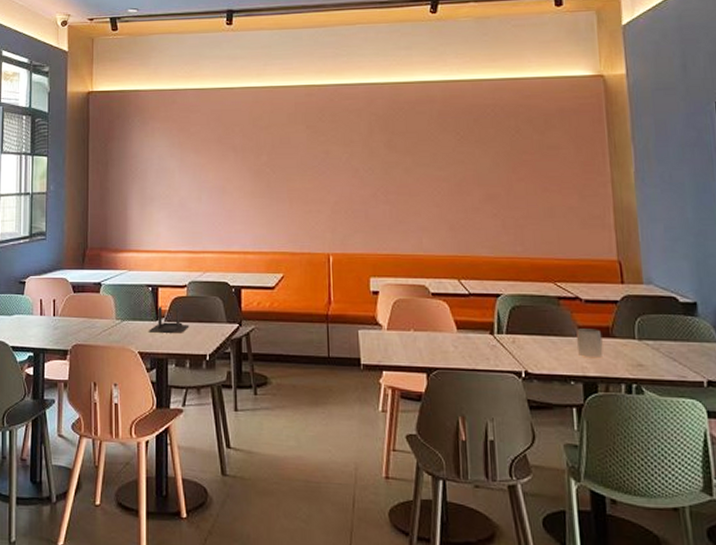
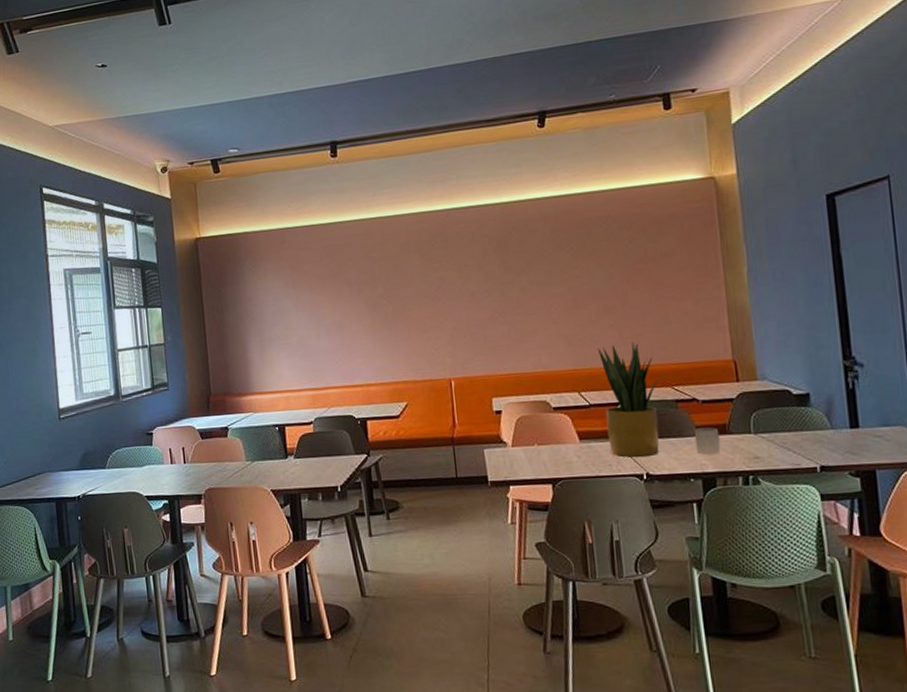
napkin holder: present [148,307,190,333] -> none [278,443,319,471]
planter: none [479,233,546,353] -> present [597,342,663,457]

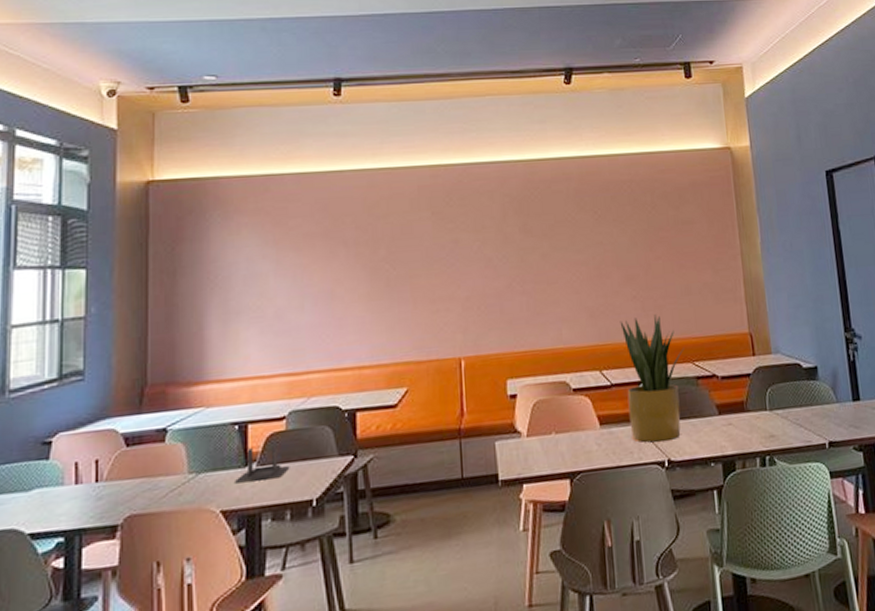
napkin holder: none [278,443,319,471] -> present [233,445,290,484]
mug: present [694,427,721,456] -> none [714,405,740,437]

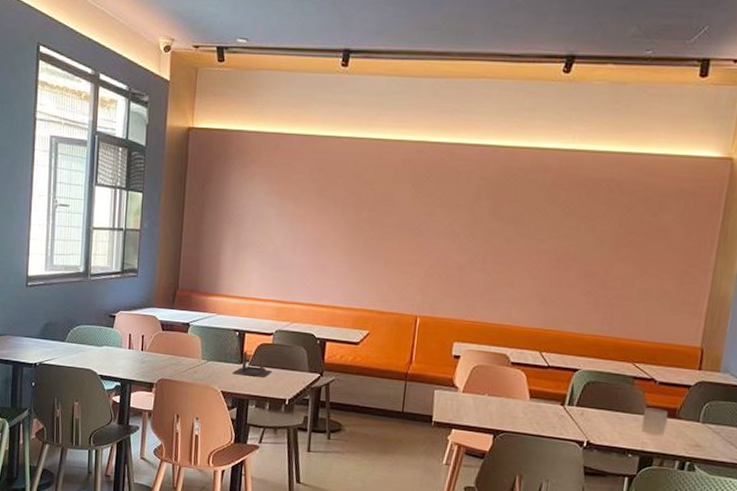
planter: present [620,314,684,443] -> none [557,312,628,426]
mug: none [714,405,740,437] -> present [641,407,669,437]

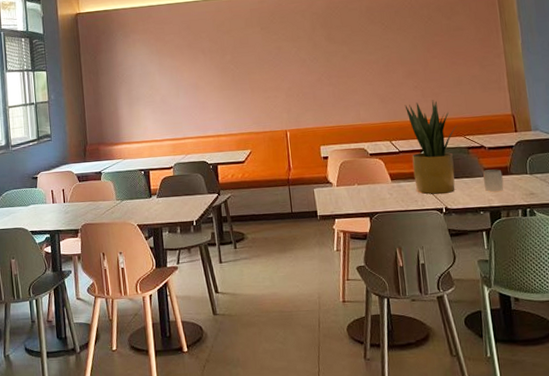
napkin holder: present [232,351,273,378] -> none [144,185,178,208]
planter: none [557,312,628,426] -> present [404,100,457,195]

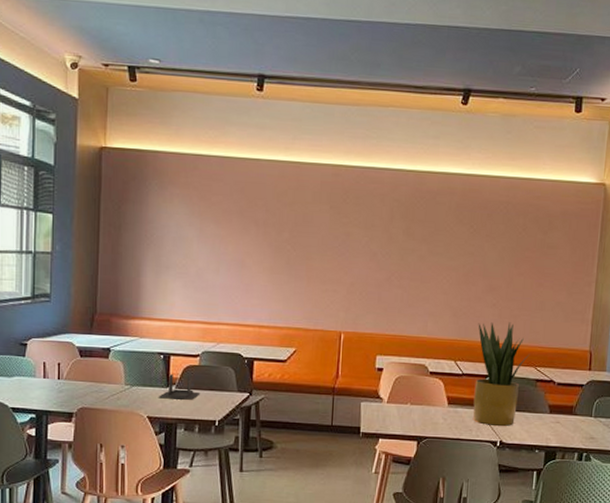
napkin holder: none [144,185,178,208] -> present [158,374,201,400]
mug: present [482,169,504,193] -> none [544,407,567,432]

